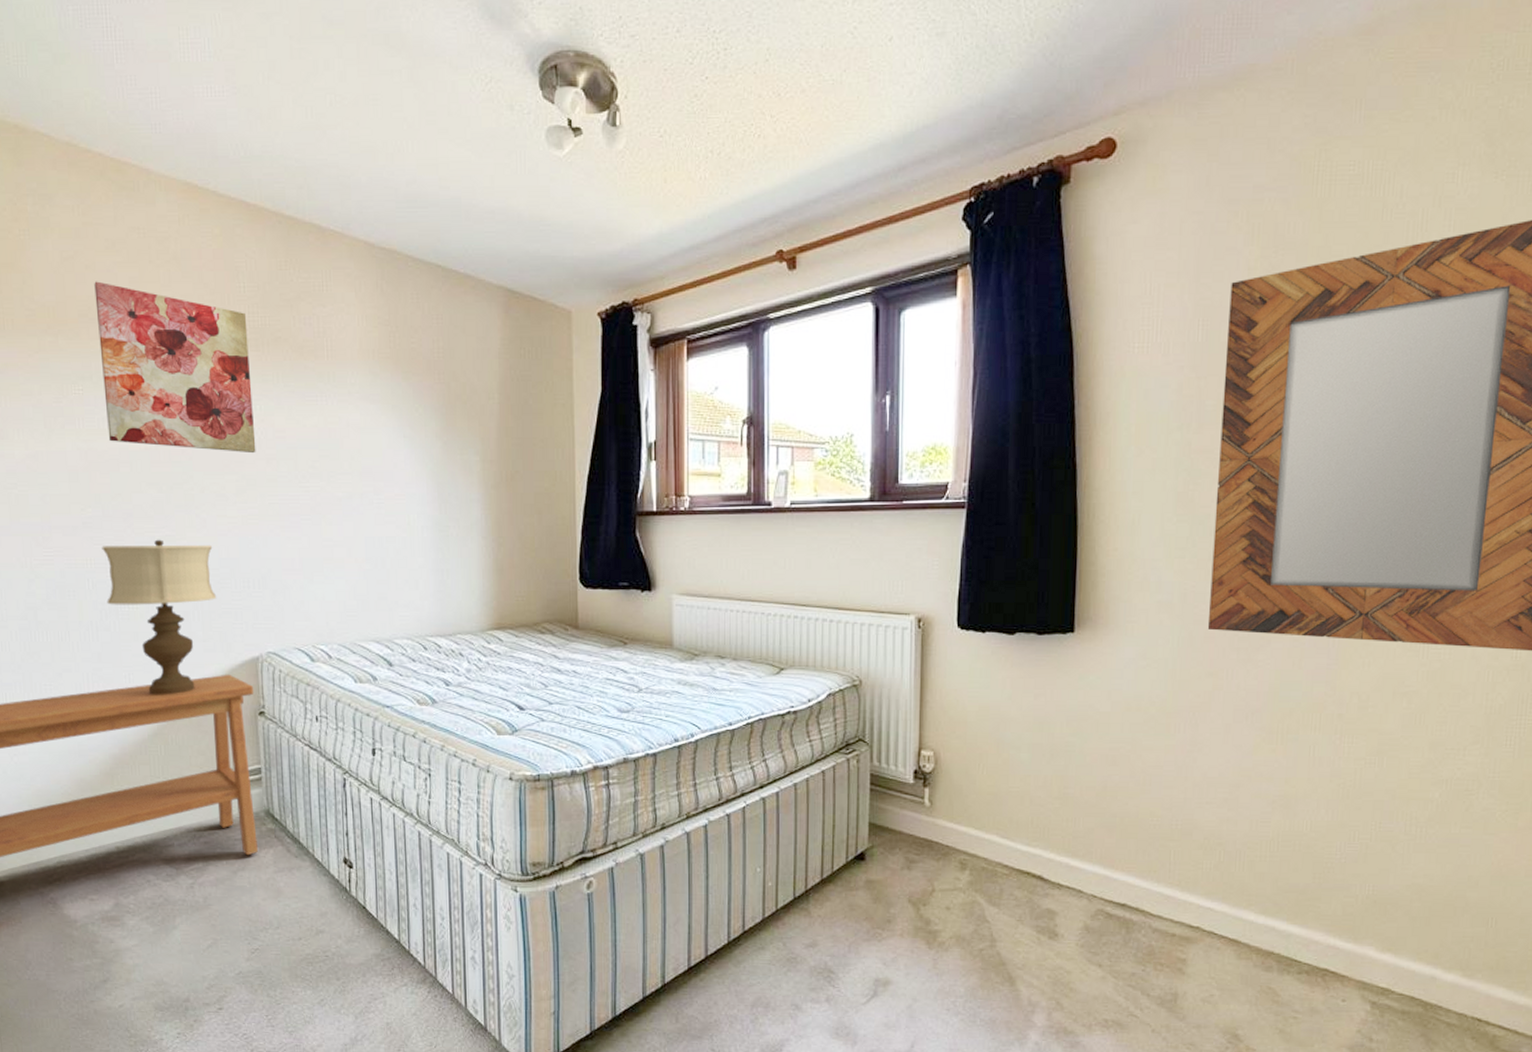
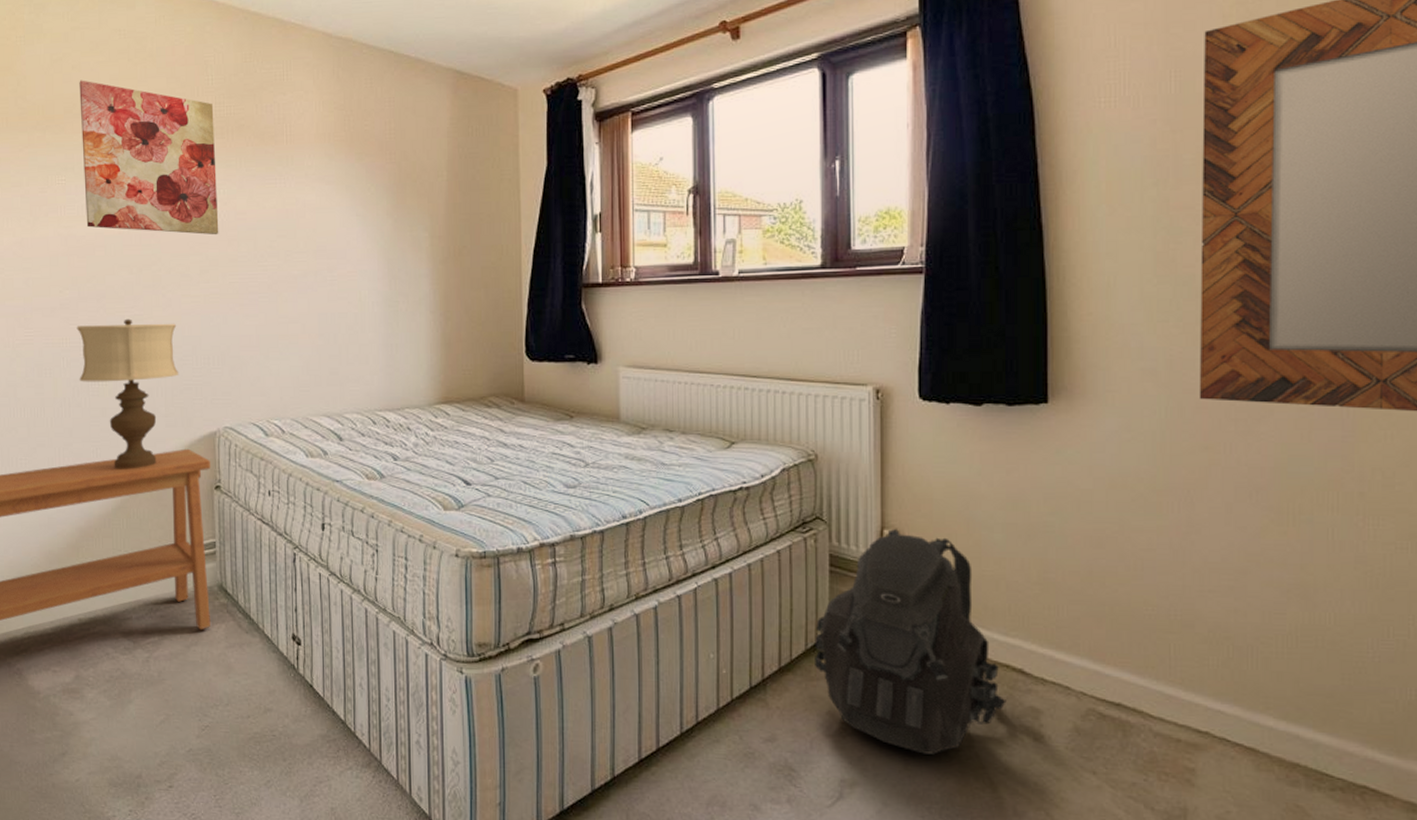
backpack: none [854,750,1026,954] -> present [815,529,1006,755]

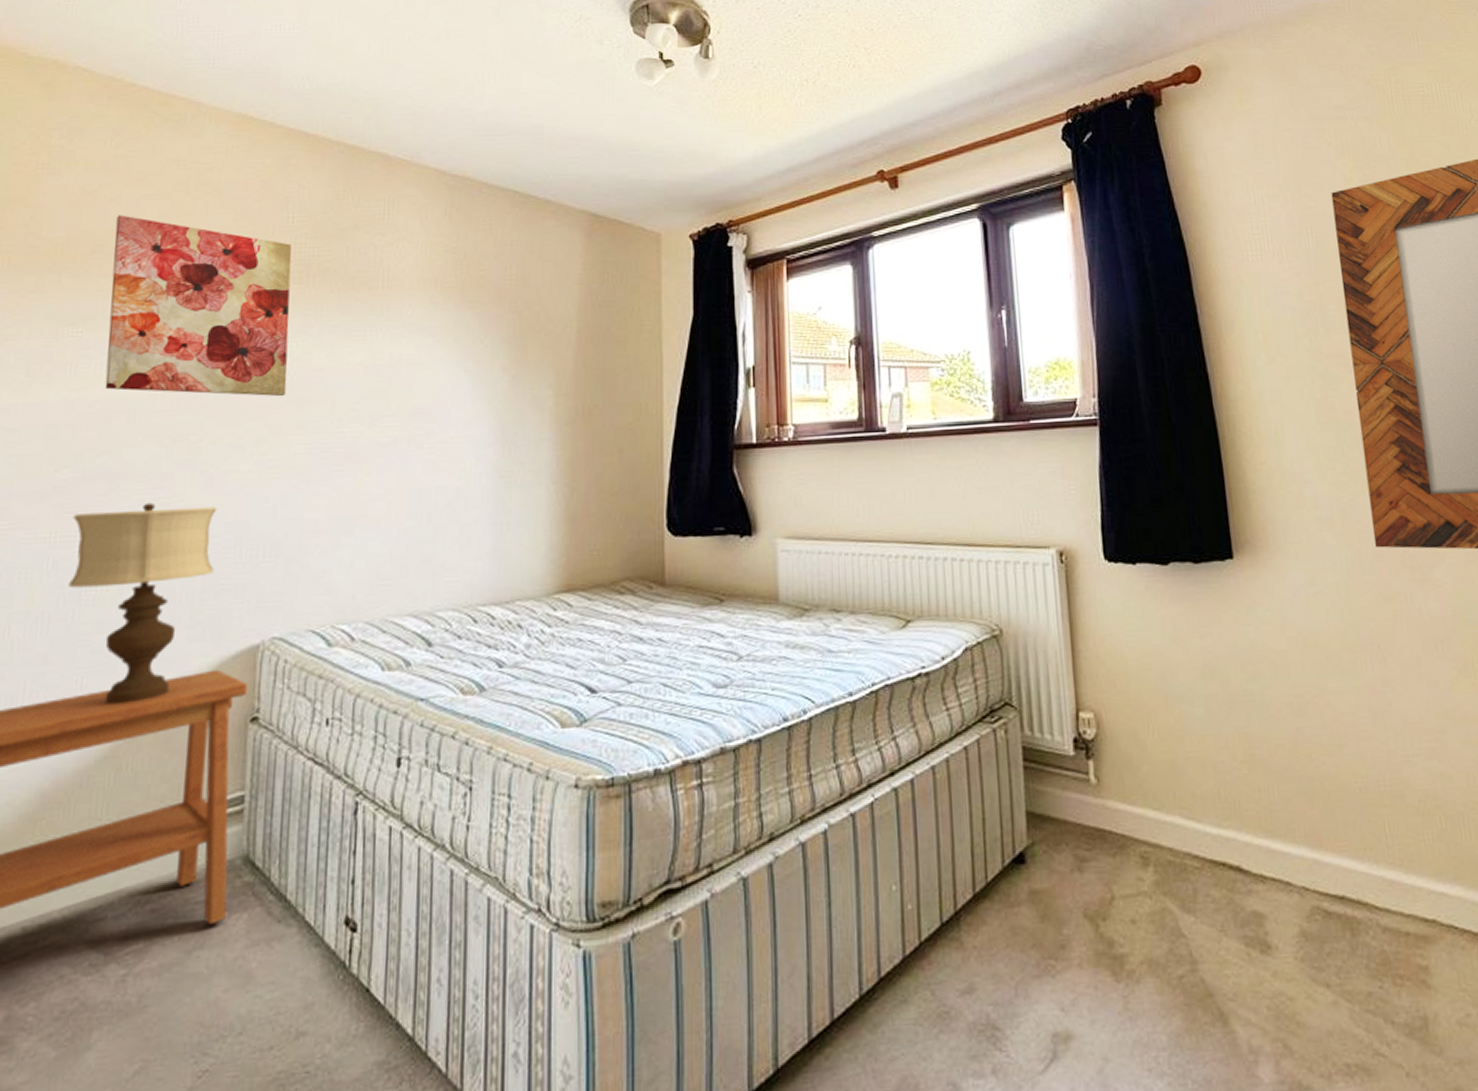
backpack: present [815,529,1006,755] -> none [1012,711,1227,987]

